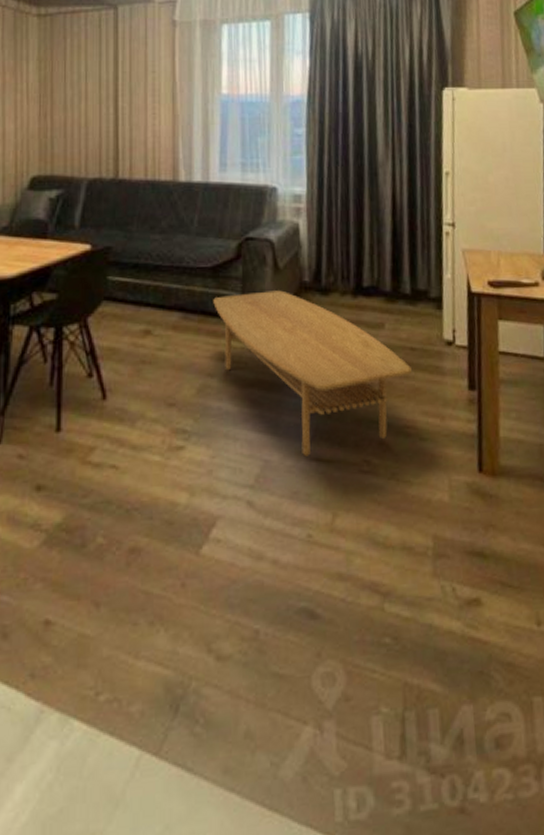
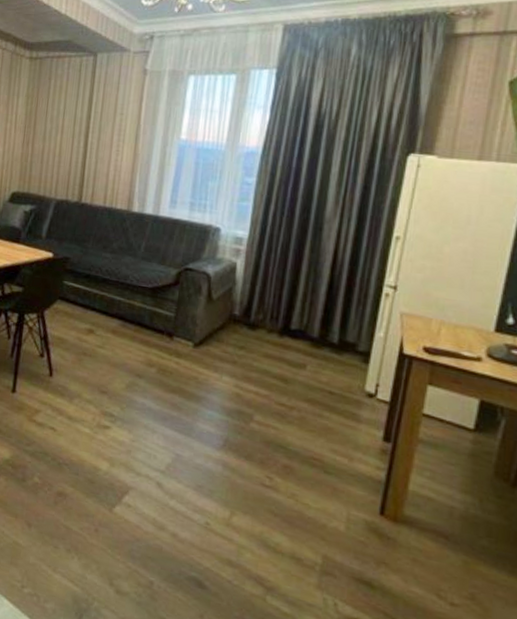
coffee table: present [213,290,413,457] -> none [149,313,328,463]

